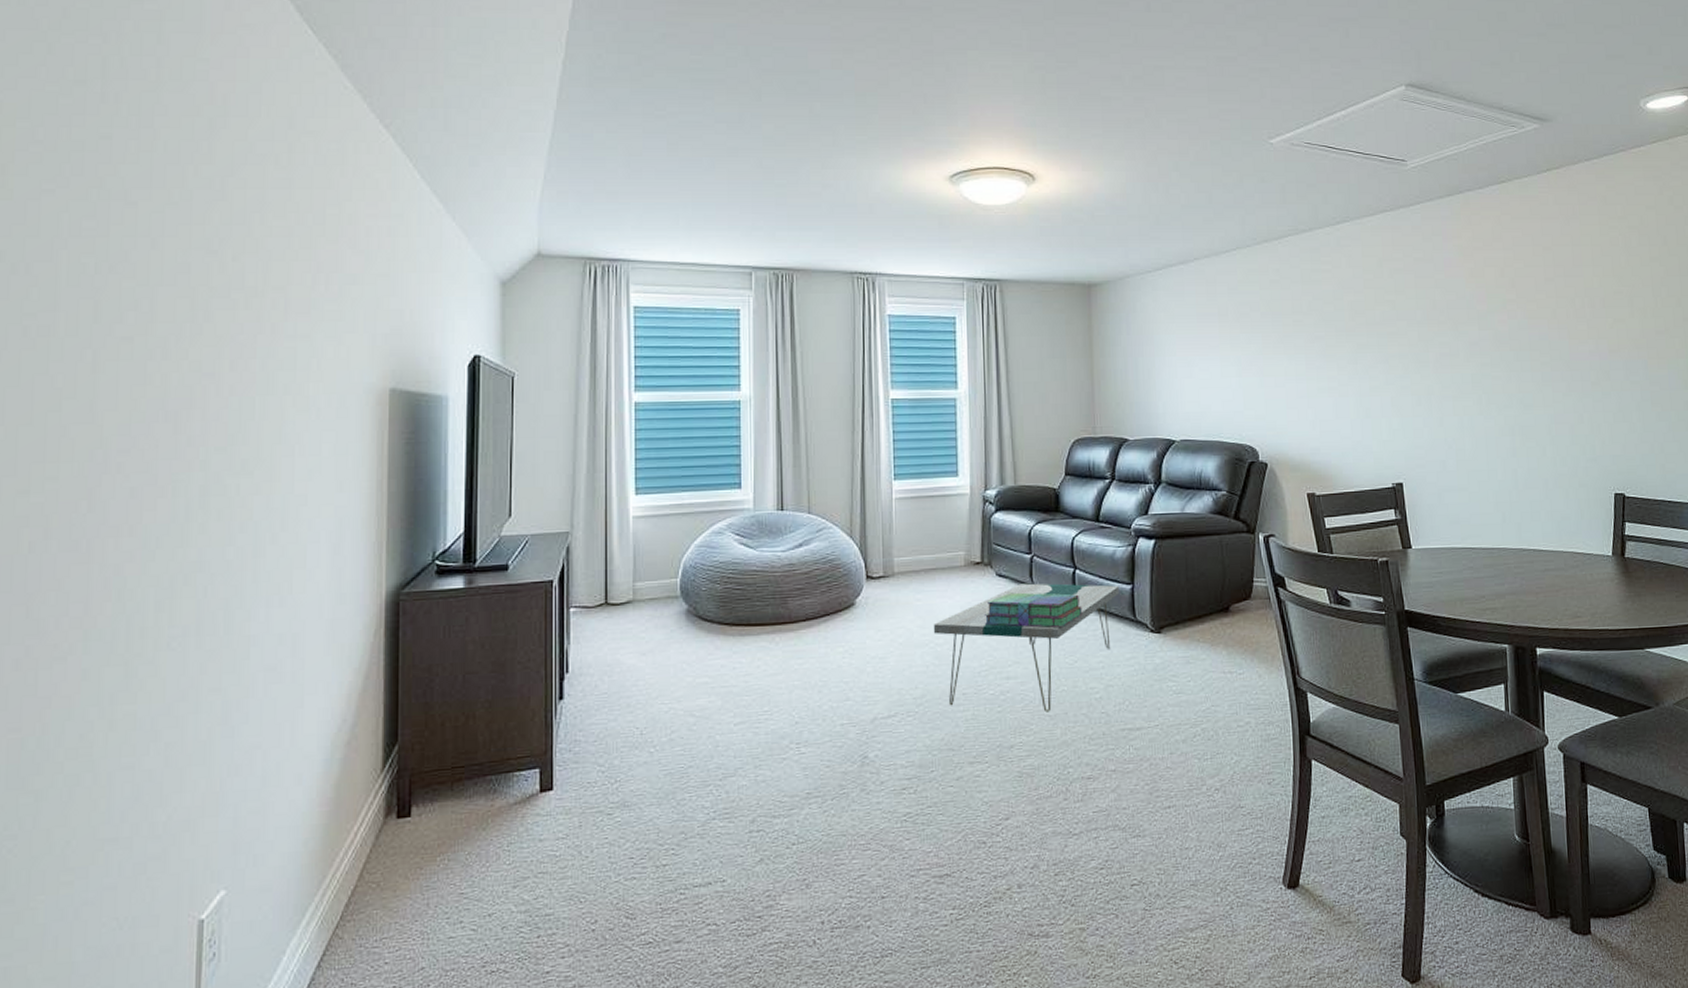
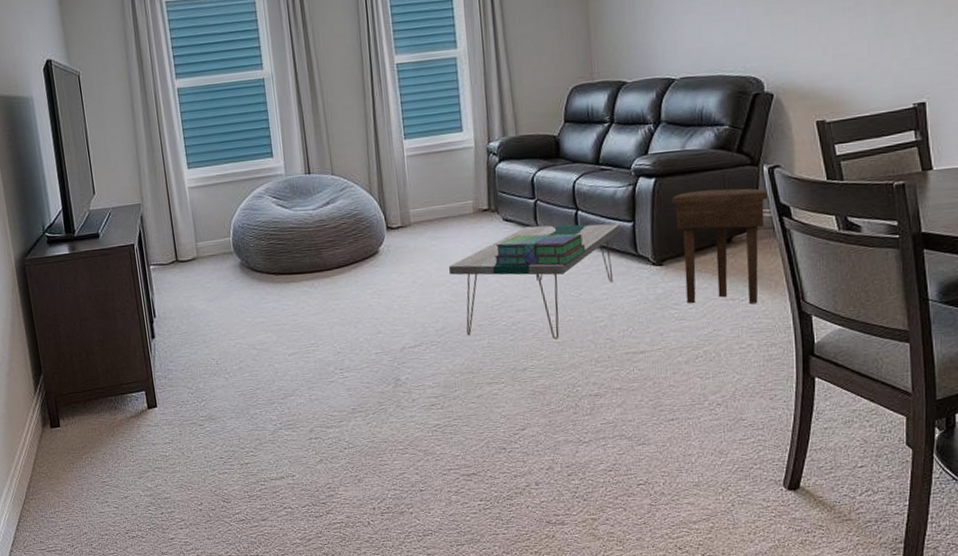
side table: none [1172,555,1264,677] -> present [672,188,768,303]

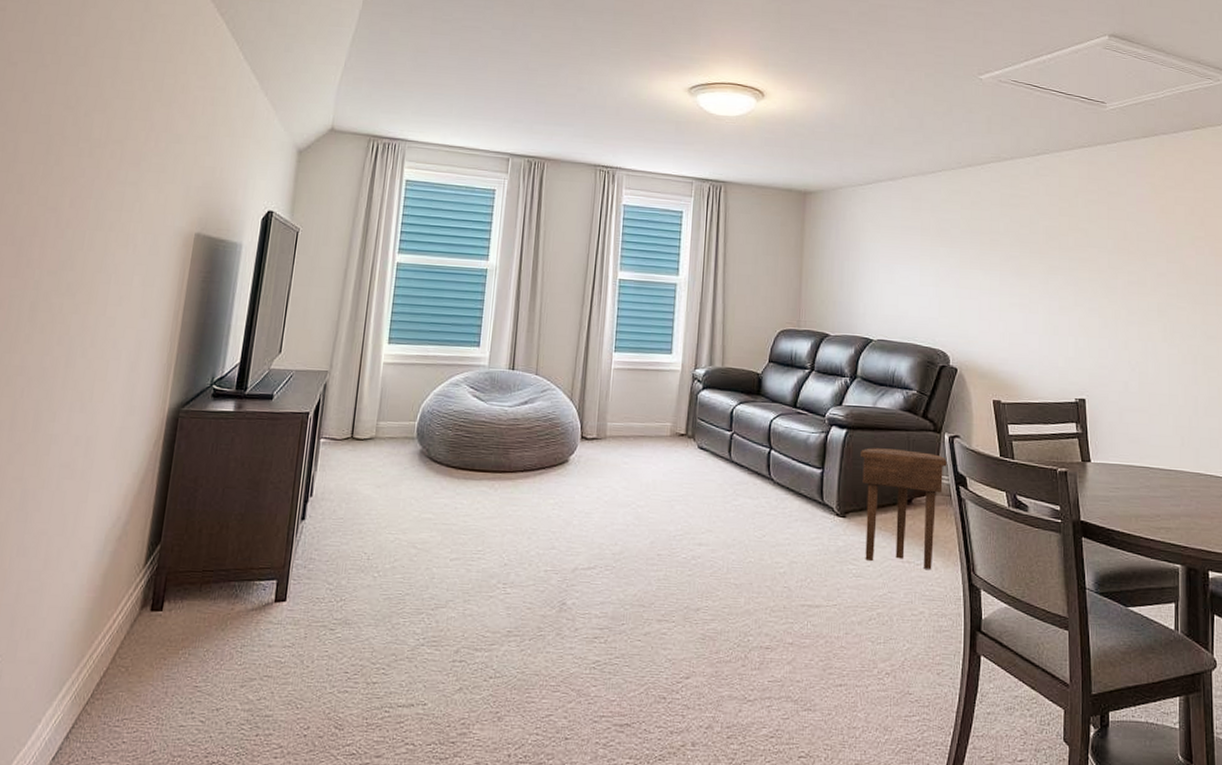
coffee table: present [448,223,621,340] -> none [636,458,811,581]
stack of books: present [494,233,586,266] -> none [683,465,774,503]

